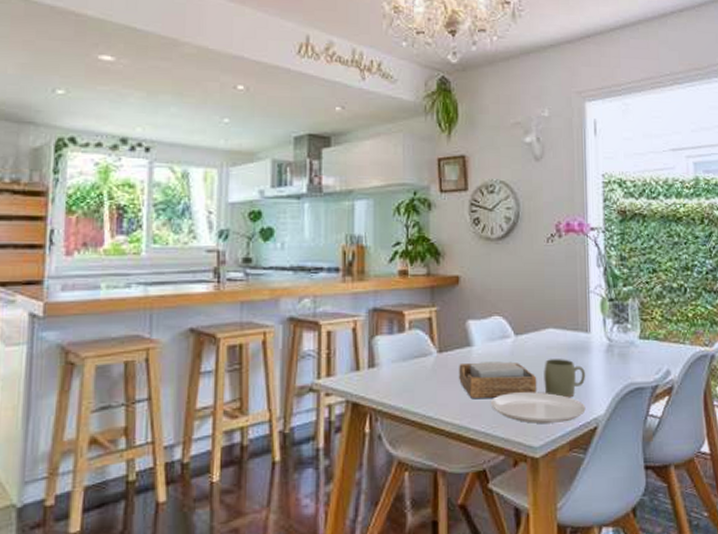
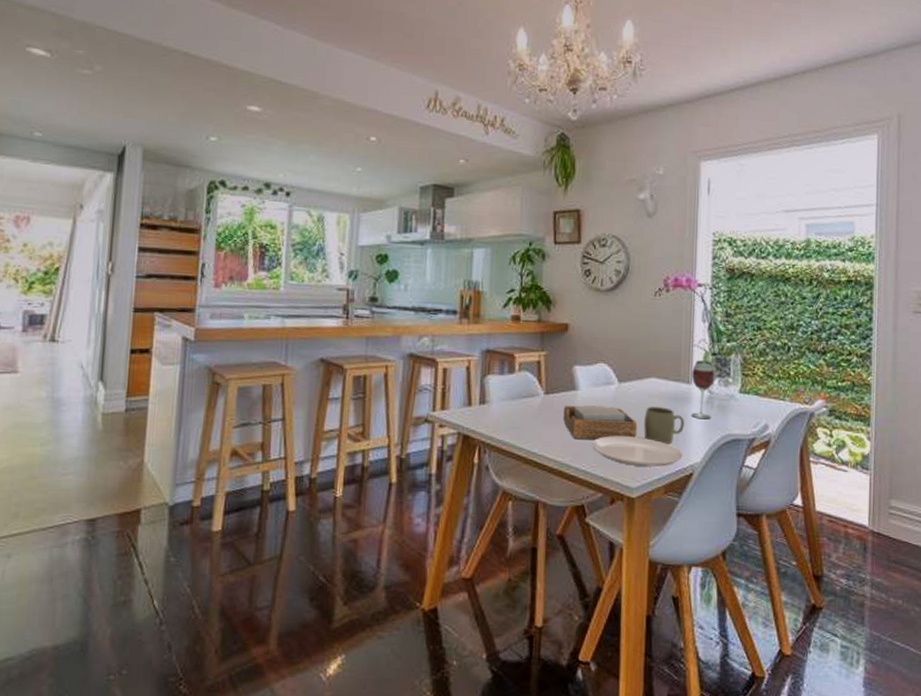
wineglass: none [590,307,614,369] -> present [692,360,715,420]

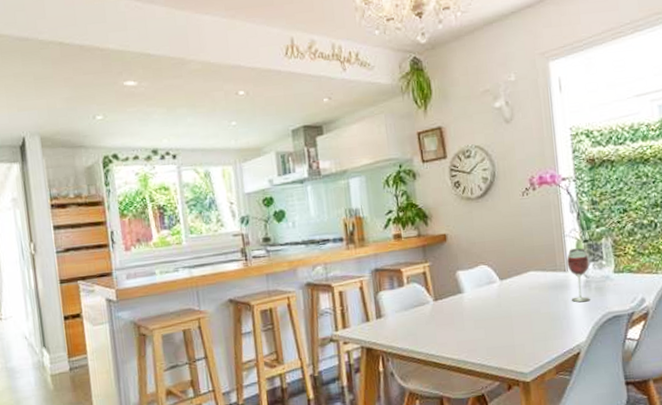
napkin holder: present [563,405,638,439] -> none [453,303,524,337]
plate: present [591,436,683,468] -> none [483,326,569,354]
mug: present [644,407,685,444] -> none [528,296,567,330]

